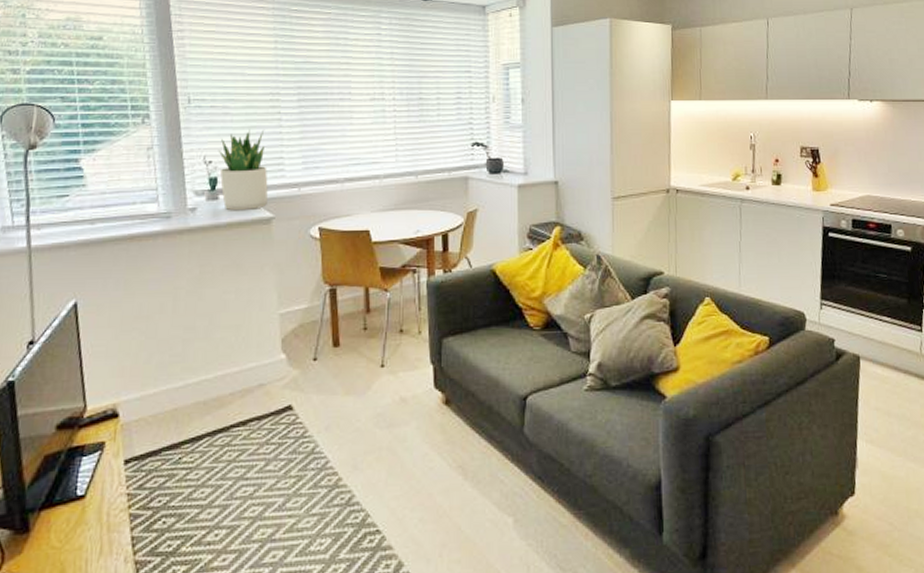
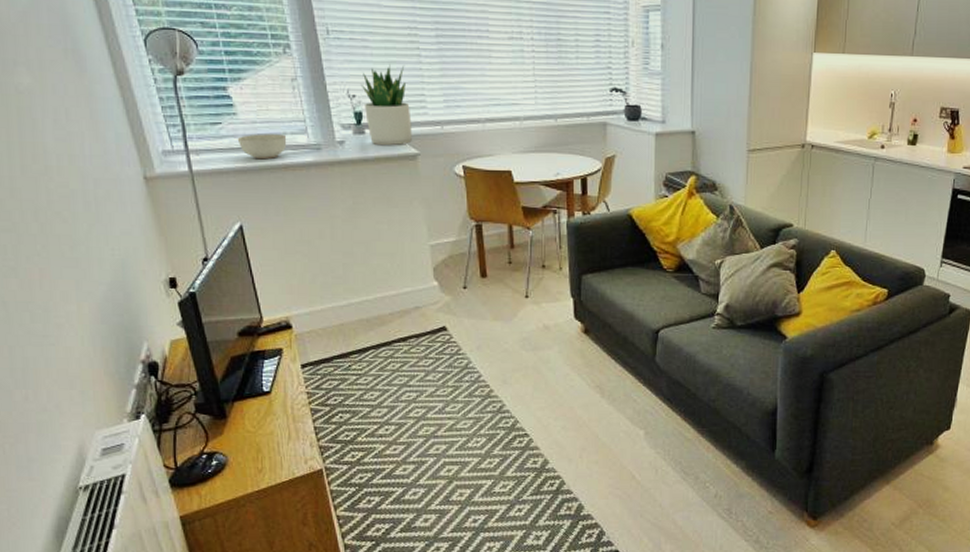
bowl: none [83,204,136,231] -> present [237,134,287,160]

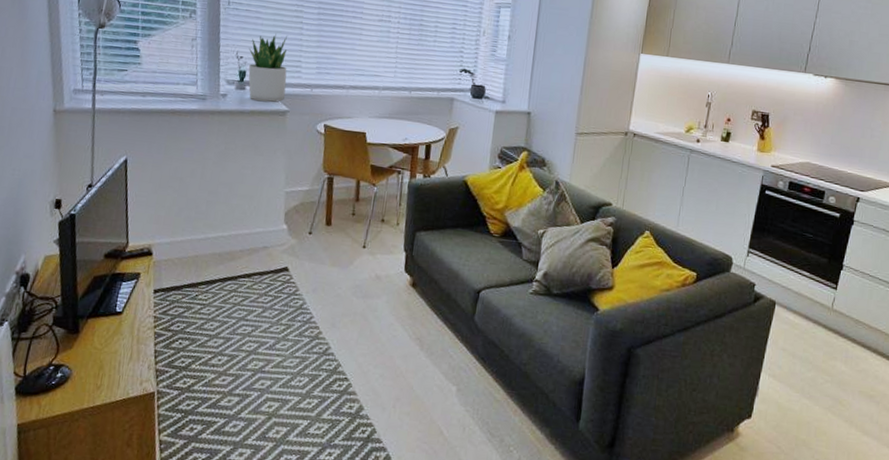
bowl: present [237,134,287,160] -> none [137,82,179,105]

